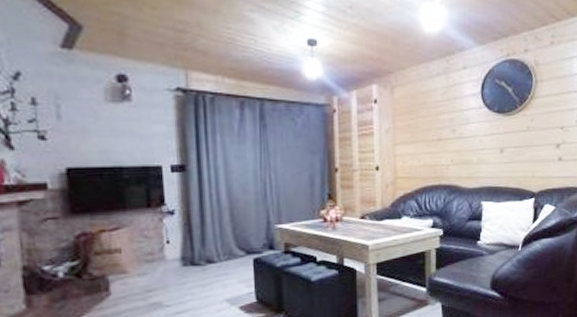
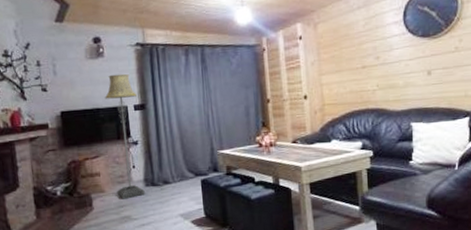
floor lamp: none [130,125,182,282] -> present [104,73,145,199]

